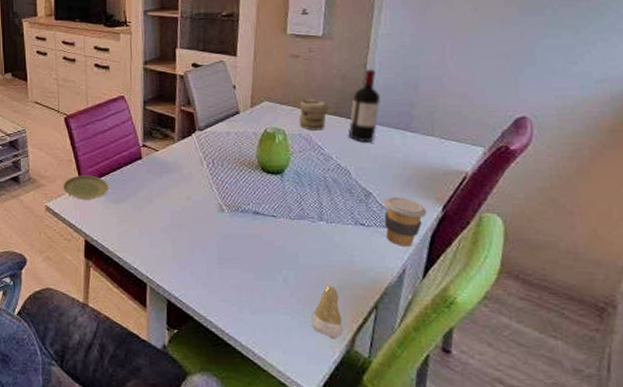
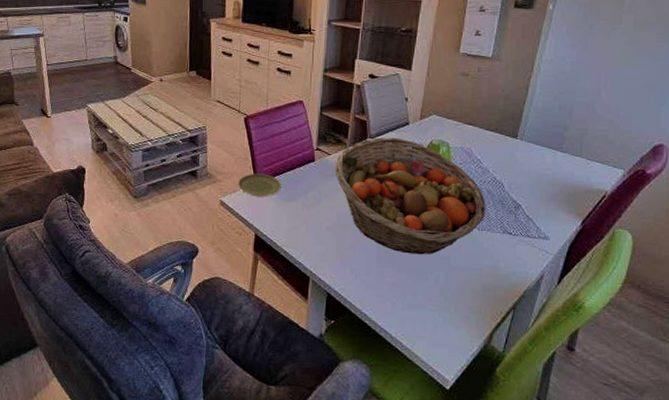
fruit basket: none [163,128,333,253] -> present [334,137,486,255]
jar: present [299,99,329,131] -> none [462,115,491,145]
tooth: present [311,285,344,339] -> none [456,286,484,335]
wine bottle: present [349,69,380,143] -> none [506,91,538,159]
coffee cup: present [384,197,427,246] -> none [529,210,567,255]

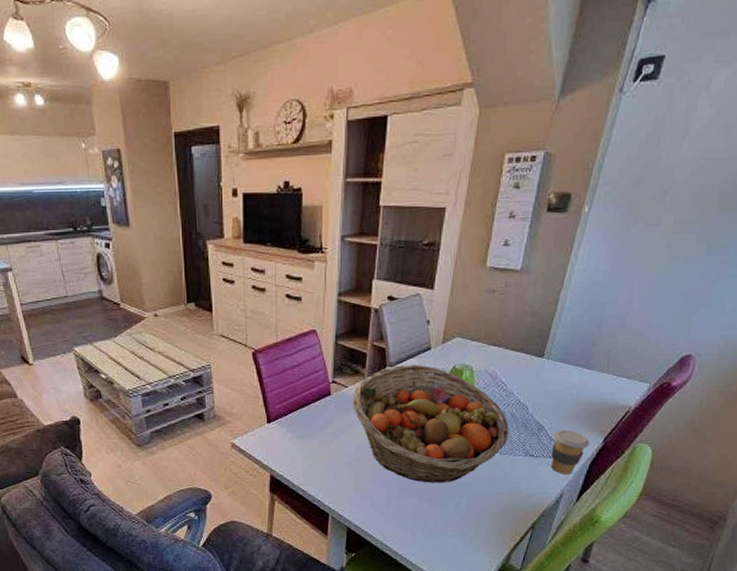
plate: present [238,173,281,197] -> none [249,412,296,436]
coffee cup: none [529,210,567,255] -> present [551,430,589,474]

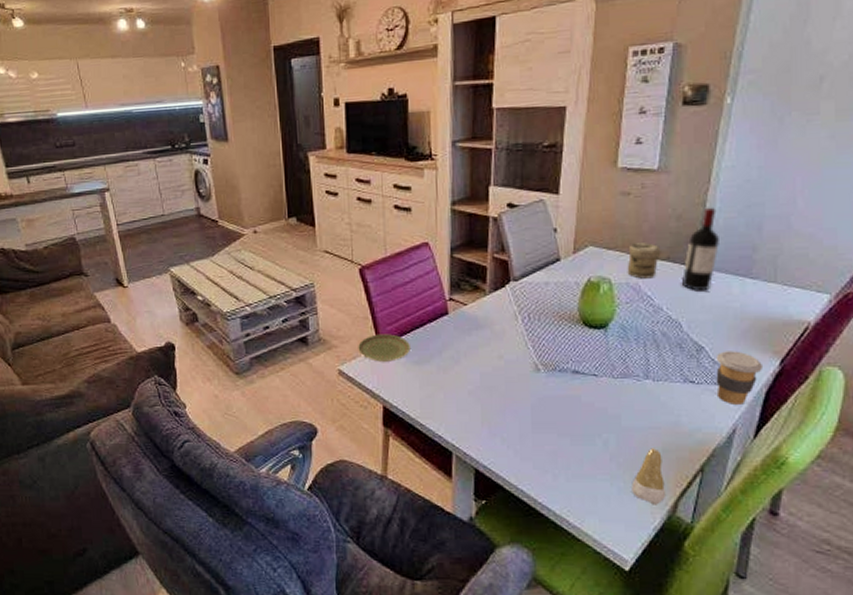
plate: none [249,412,296,436] -> present [358,334,410,362]
fruit basket: present [352,364,509,483] -> none [473,277,661,416]
tooth: none [475,510,503,556] -> present [631,448,667,505]
jar: none [486,335,517,367] -> present [627,243,661,279]
wine bottle: none [532,305,566,379] -> present [682,207,719,291]

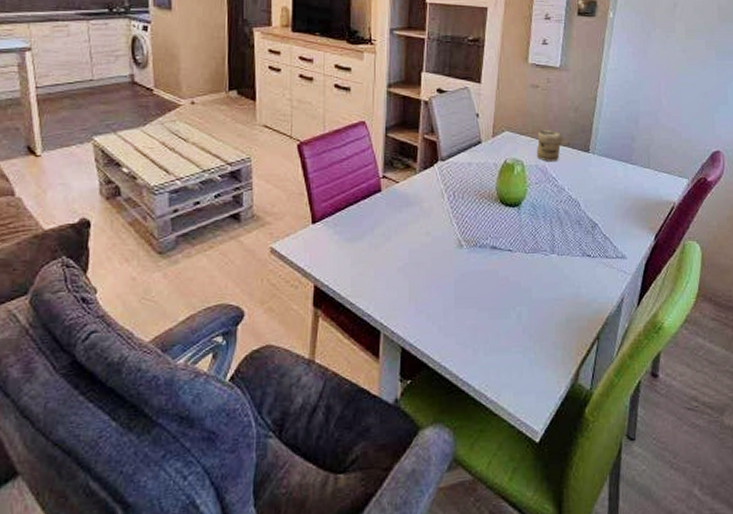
plate: present [358,334,410,362] -> none [292,210,344,239]
tooth: present [631,448,667,505] -> none [541,319,570,374]
wine bottle: present [682,207,719,291] -> none [580,102,607,174]
coffee cup: present [716,351,762,405] -> none [607,227,642,276]

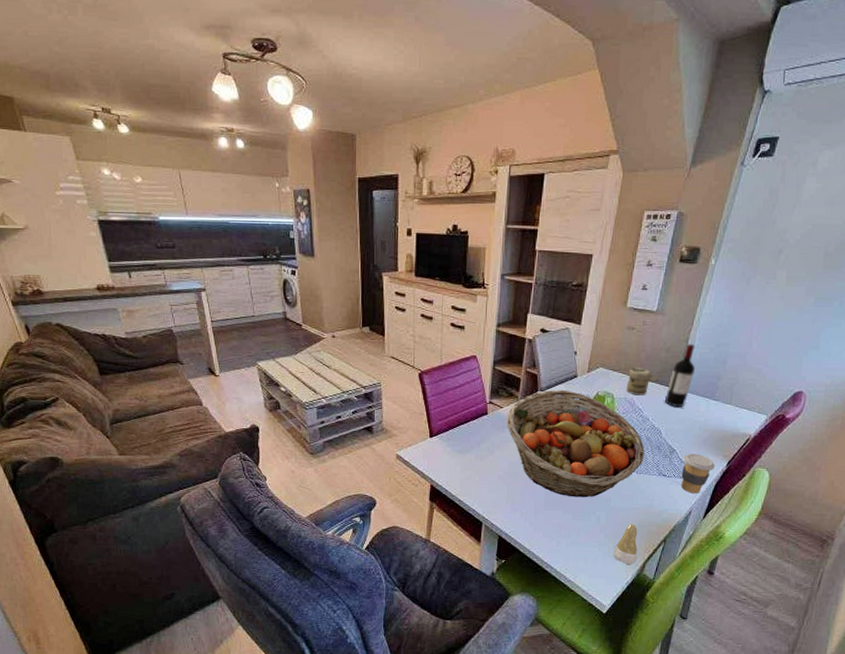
fruit basket: none [404,158,564,290] -> present [506,389,645,498]
tooth: none [541,319,570,374] -> present [613,524,638,566]
wine bottle: none [580,102,607,174] -> present [665,343,695,408]
coffee cup: none [607,227,642,276] -> present [681,453,715,494]

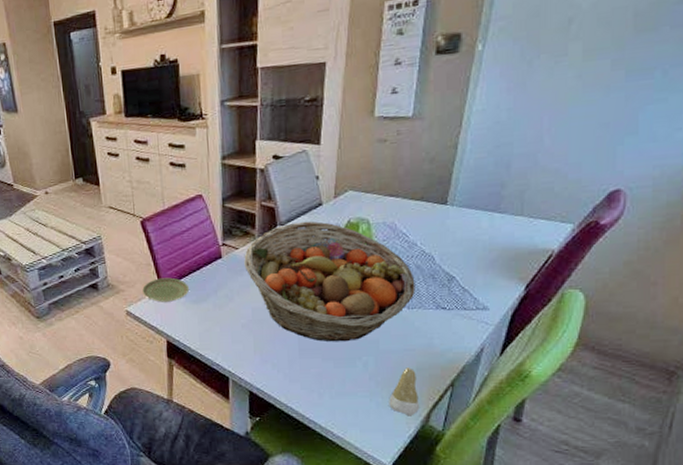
plate: none [414,427,456,450] -> present [142,277,189,302]
jar: present [626,367,653,396] -> none [384,185,416,218]
wine bottle: present [665,343,695,408] -> none [435,149,470,227]
coffee cup: present [681,453,715,494] -> none [466,279,509,327]

